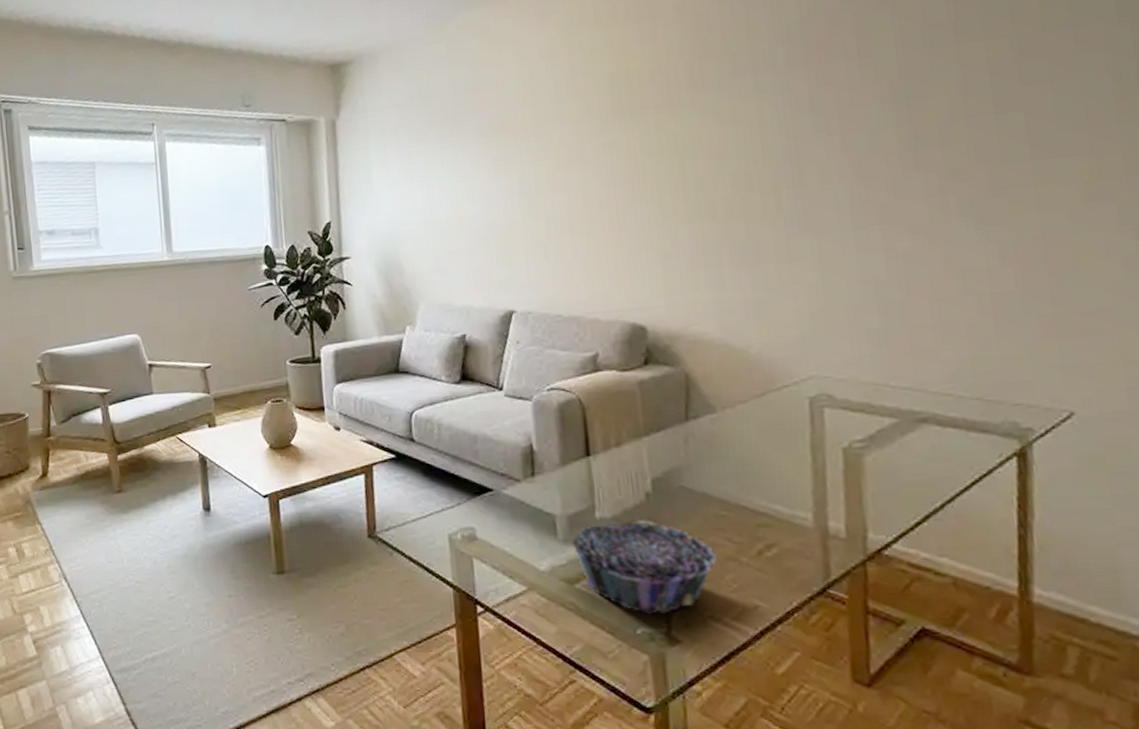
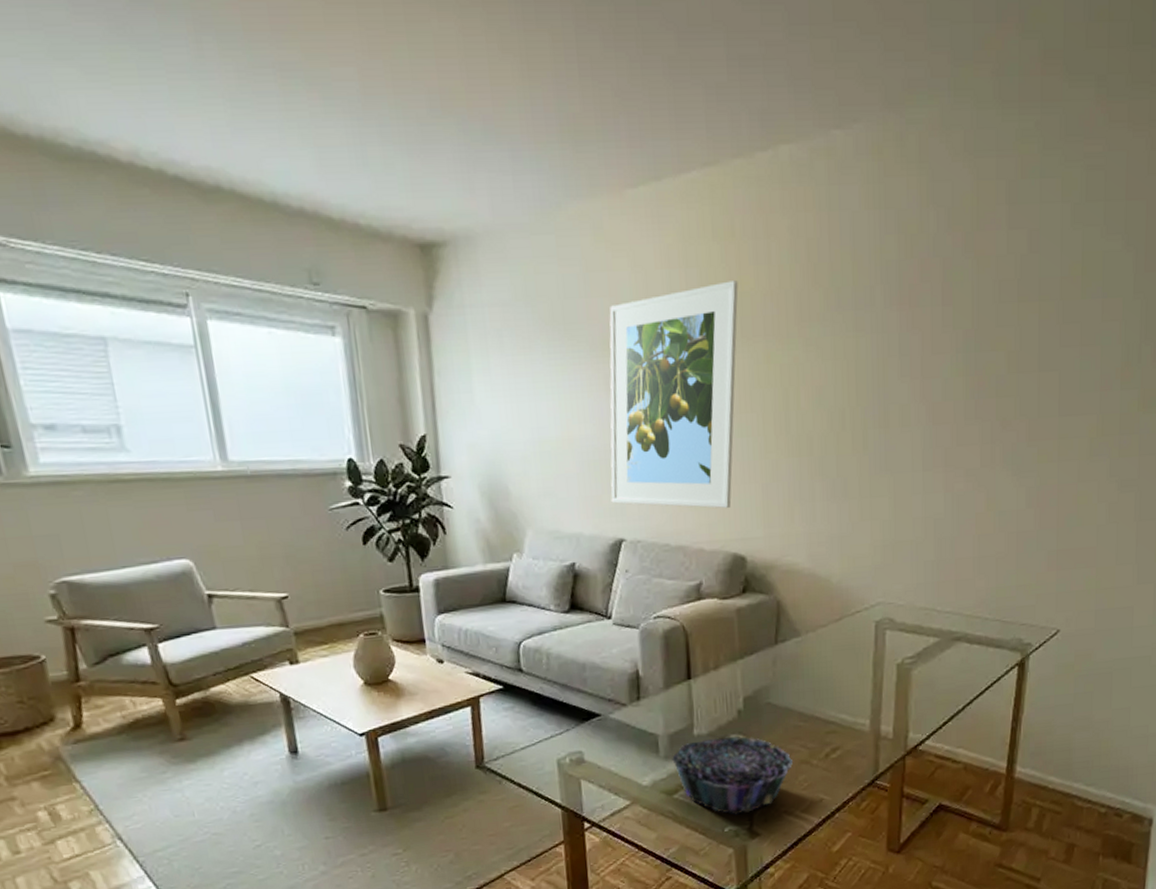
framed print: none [496,60,627,278] -> present [609,280,738,509]

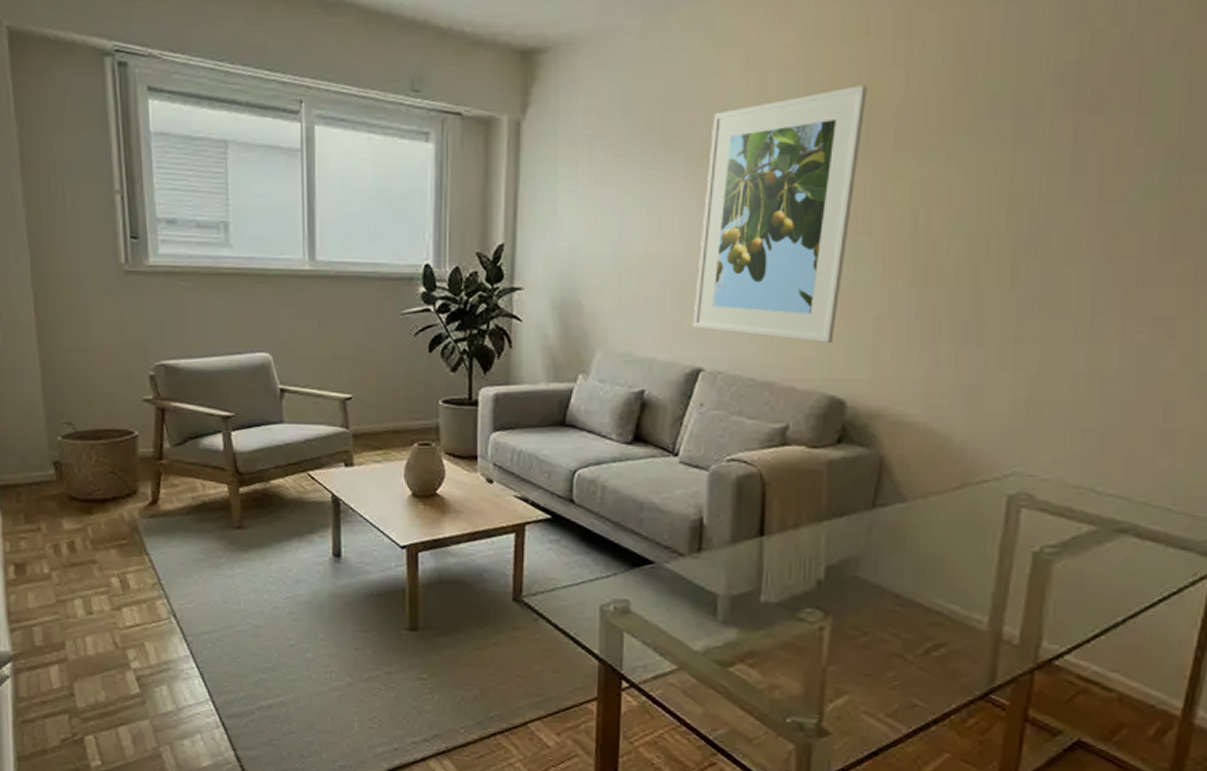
decorative bowl: present [672,736,793,815] -> none [731,609,881,705]

